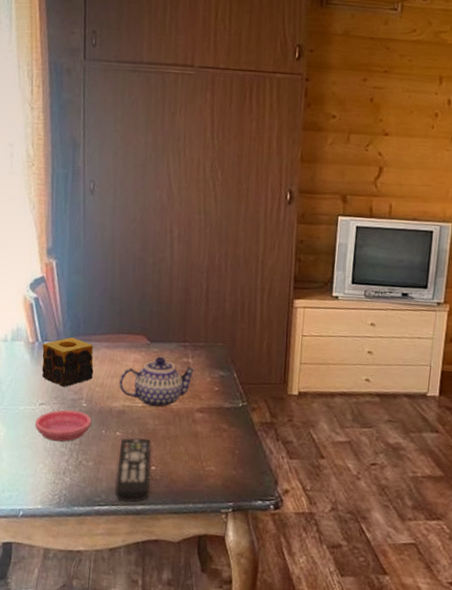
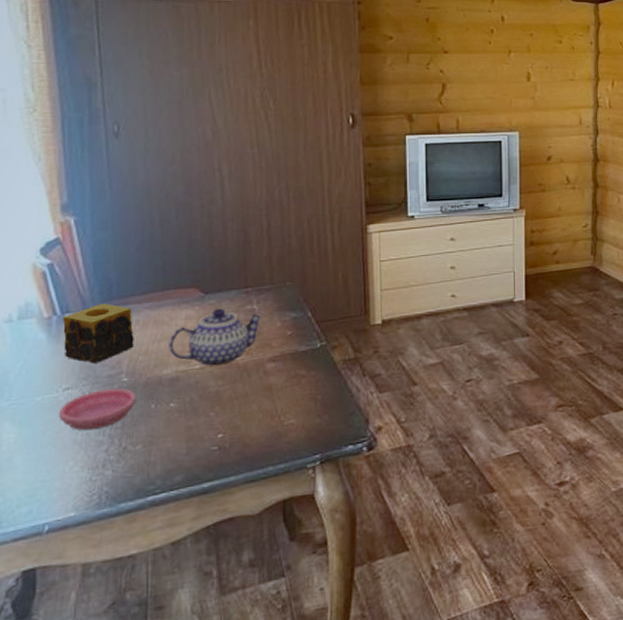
remote control: present [115,437,152,502] -> none [173,403,219,484]

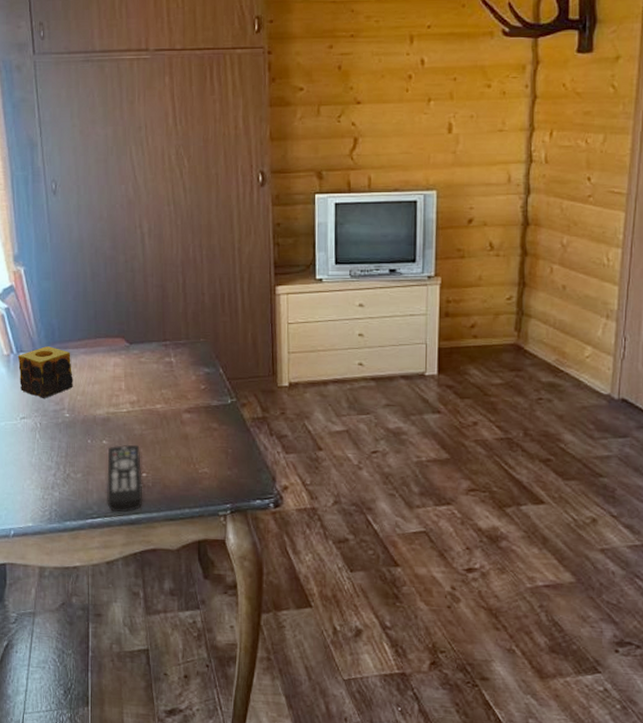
saucer: present [59,388,137,431] -> none [18,422,76,456]
teapot: present [169,307,262,366] -> none [101,357,179,411]
remote control: none [173,403,219,484] -> present [107,444,143,512]

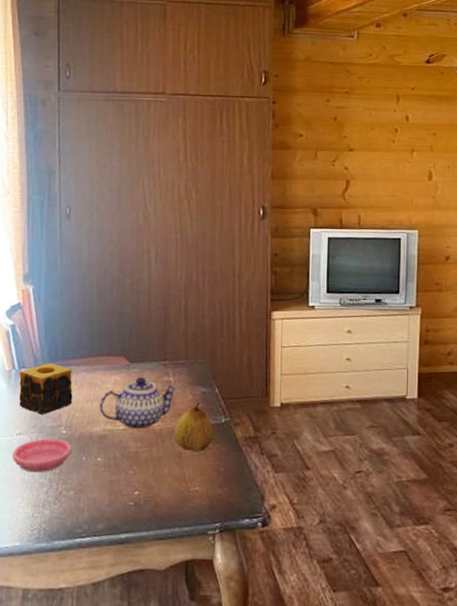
saucer: none [18,422,76,456] -> present [12,438,72,473]
teapot: none [101,357,179,411] -> present [99,376,176,429]
remote control: present [107,444,143,512] -> none [97,462,135,531]
fruit: none [179,383,220,433] -> present [174,402,214,451]

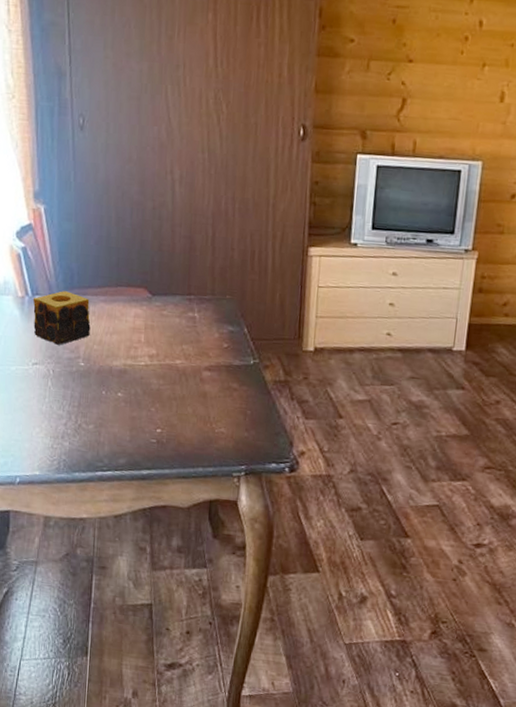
saucer: present [12,438,72,473] -> none [29,369,91,404]
teapot: present [99,376,176,429] -> none [119,310,202,366]
fruit: present [174,402,214,451] -> none [199,341,242,393]

